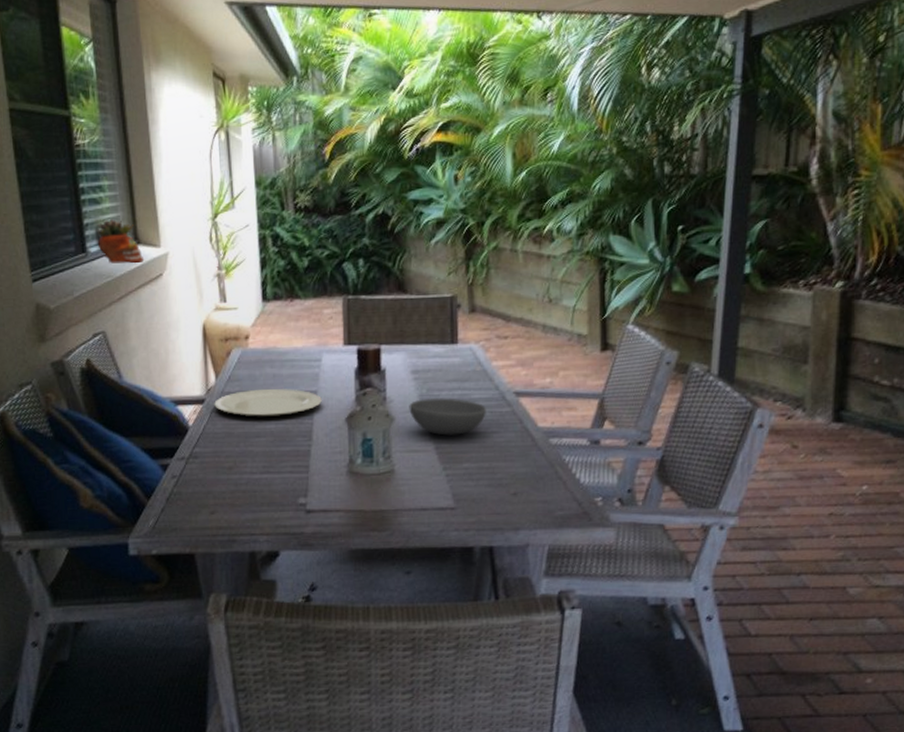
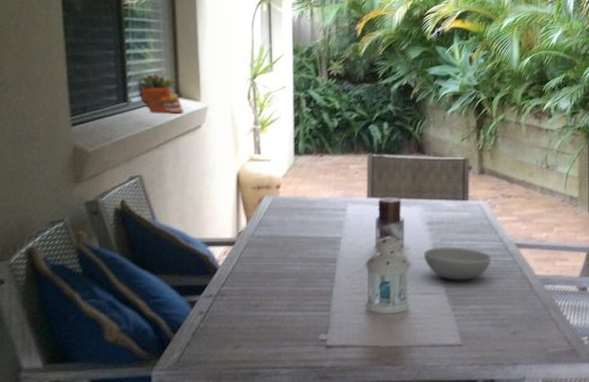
plate: present [214,388,322,417] -> none [244,233,345,259]

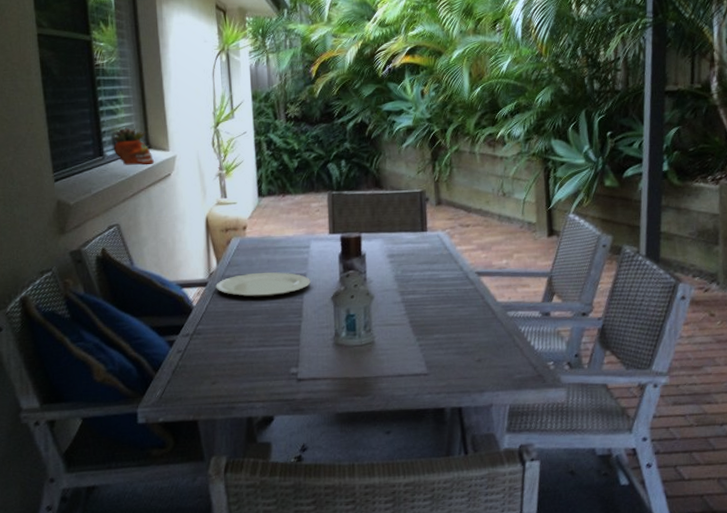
plate: none [244,233,345,259] -> present [216,272,311,298]
bowl: present [424,247,491,280] -> none [386,278,453,311]

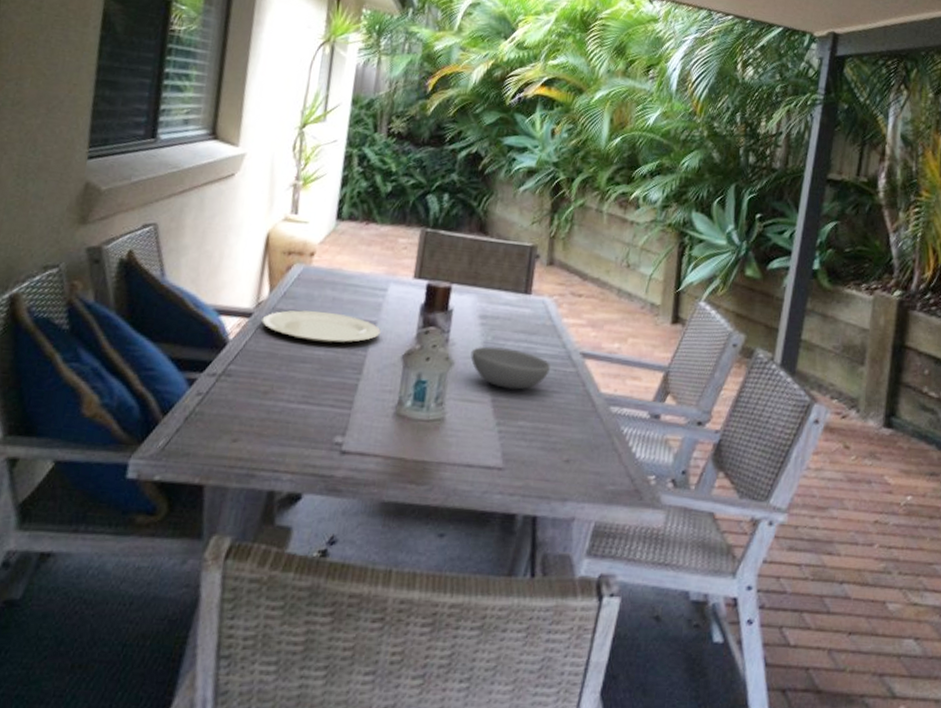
succulent planter: present [113,127,155,165] -> none [171,109,218,159]
bowl: none [386,278,453,311] -> present [470,346,550,390]

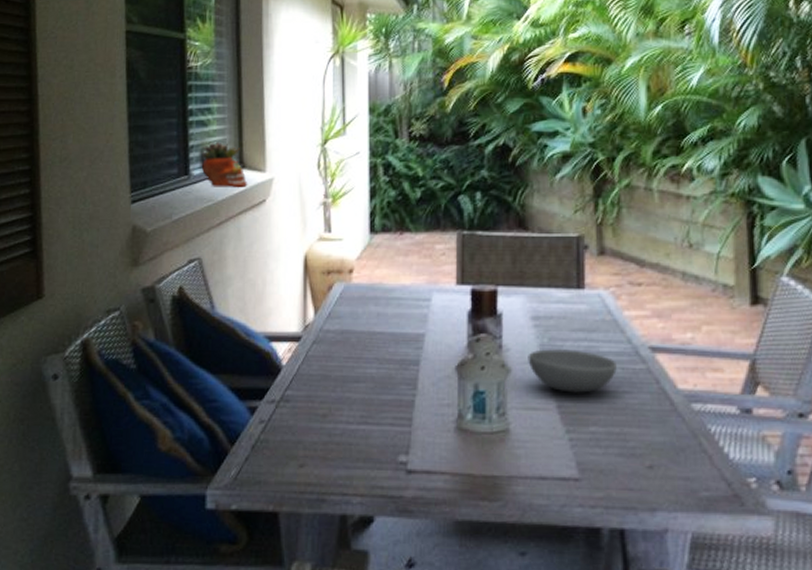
succulent planter: none [171,109,218,159] -> present [201,141,248,187]
plate: present [261,310,381,344] -> none [311,328,430,360]

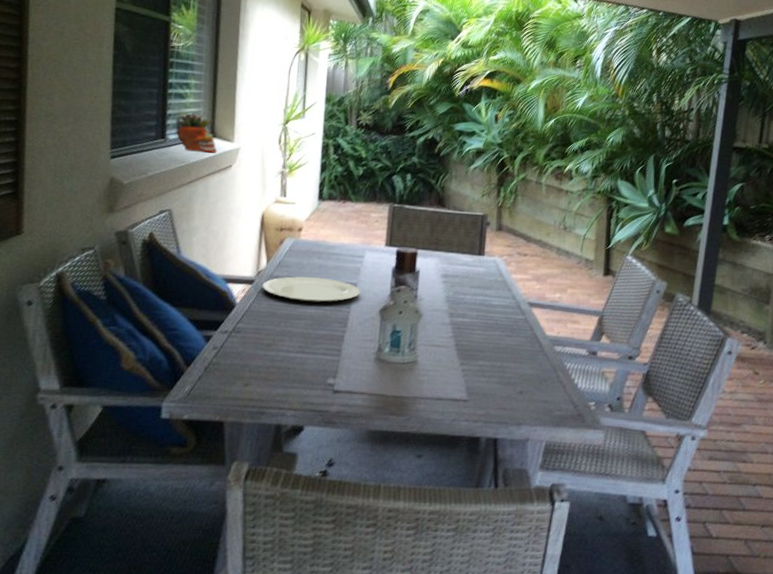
plate: none [311,328,430,360] -> present [262,276,360,303]
bowl: present [528,349,617,393] -> none [436,300,503,335]

